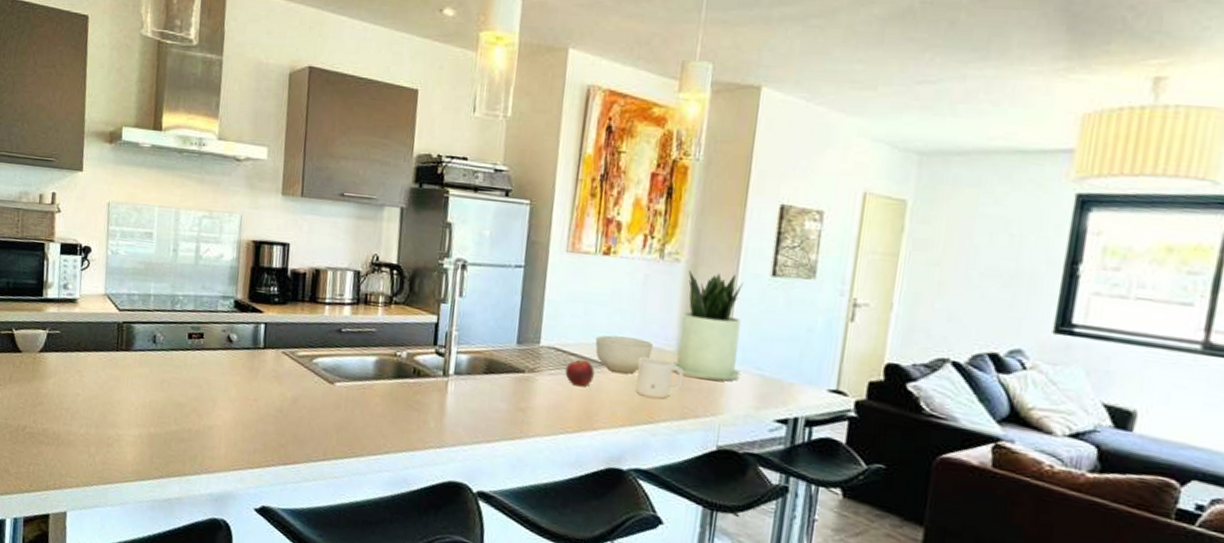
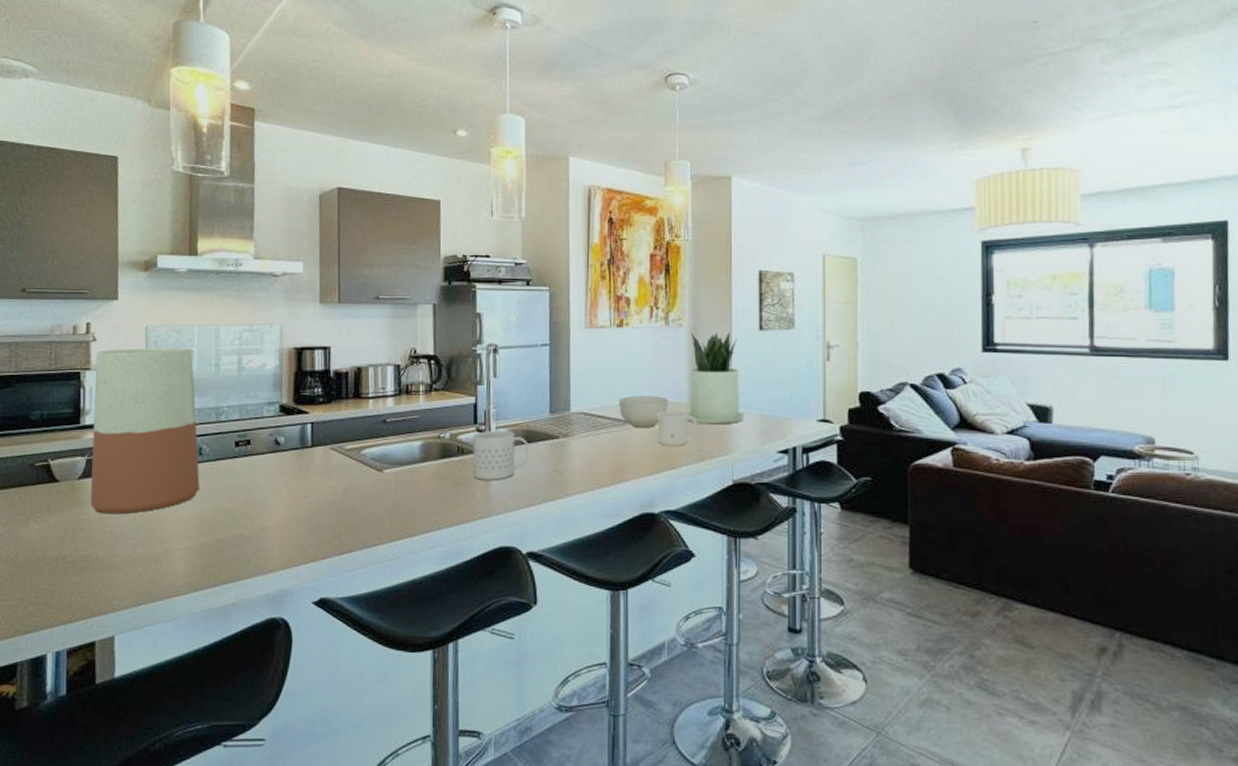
vase: none [49,223,153,394] -> present [90,347,200,514]
mug: none [428,354,490,410] -> present [472,430,529,480]
fruit: present [565,359,595,387] -> none [595,420,621,444]

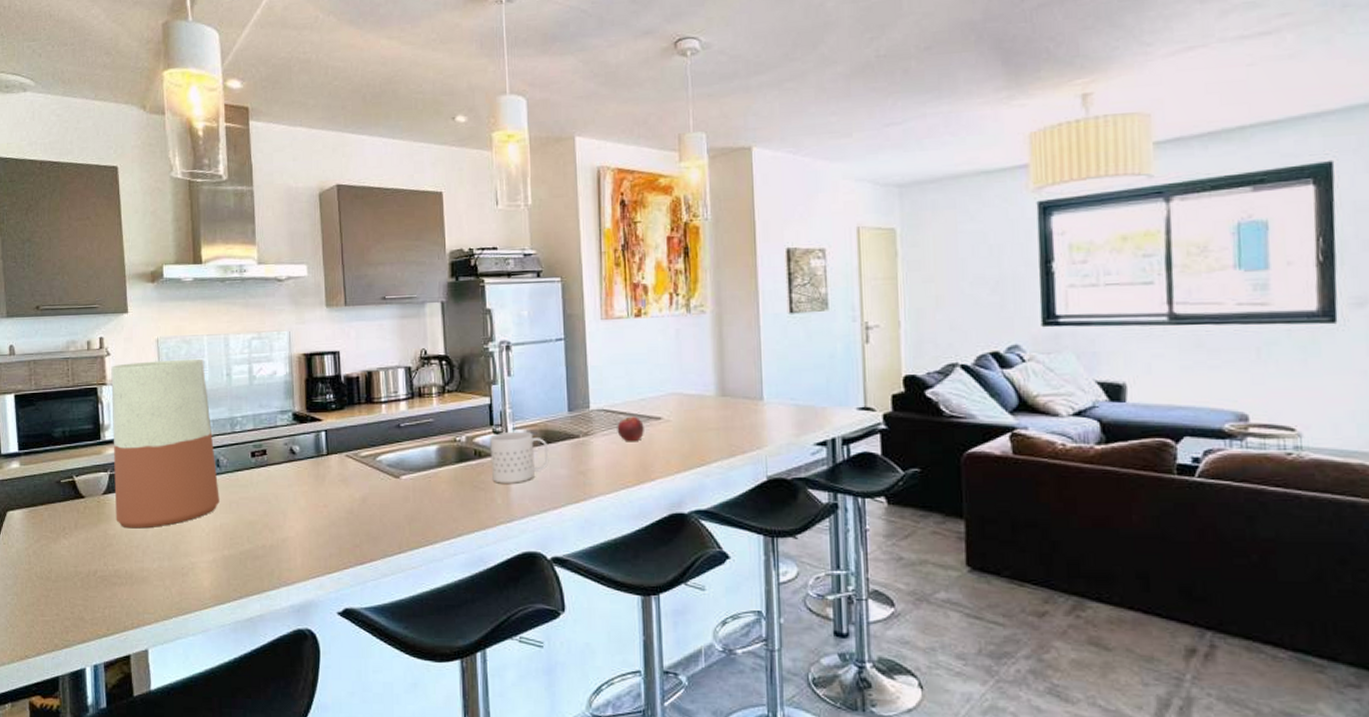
fruit: none [595,420,621,444] -> present [617,416,644,442]
bowl: present [618,396,668,428] -> none [640,389,694,423]
mug: present [657,411,698,446] -> none [682,405,727,441]
planter: present [686,332,744,425] -> none [713,317,777,417]

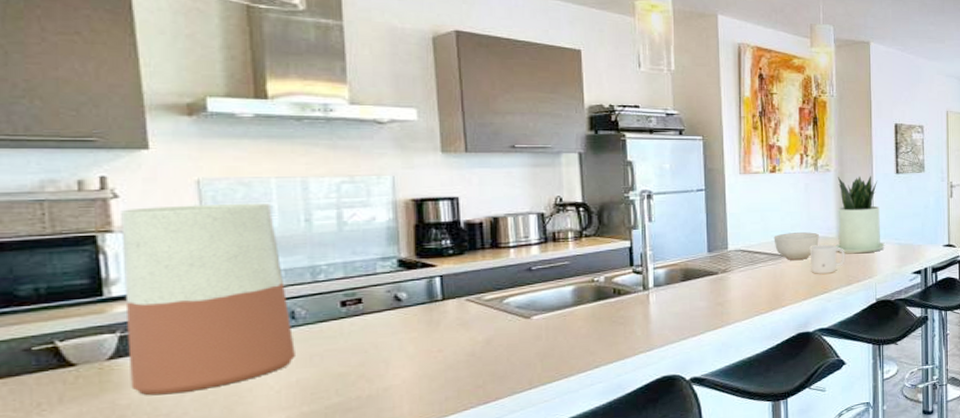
mug: present [490,431,549,483] -> none [630,270,689,318]
fruit: present [617,416,644,442] -> none [752,255,777,277]
bowl: none [640,389,694,423] -> present [773,232,819,260]
mug: none [682,405,727,441] -> present [809,244,846,274]
planter: none [713,317,777,417] -> present [835,176,885,254]

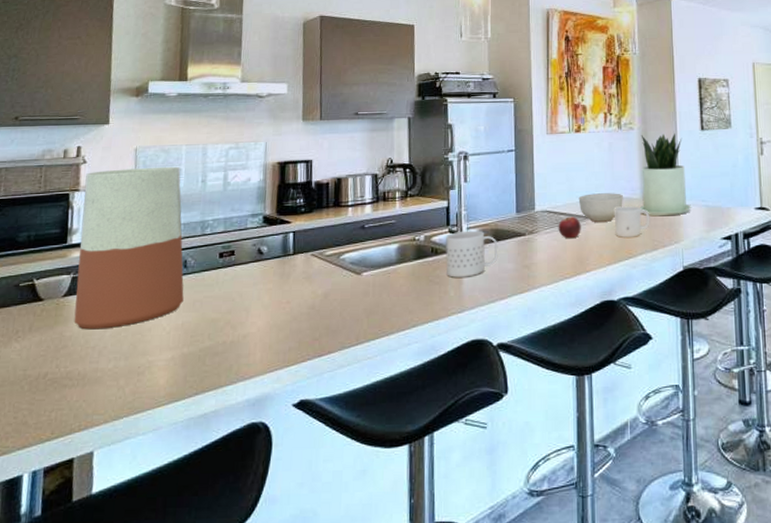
mug: none [630,270,689,318] -> present [446,230,498,278]
fruit: none [752,255,777,277] -> present [558,216,581,239]

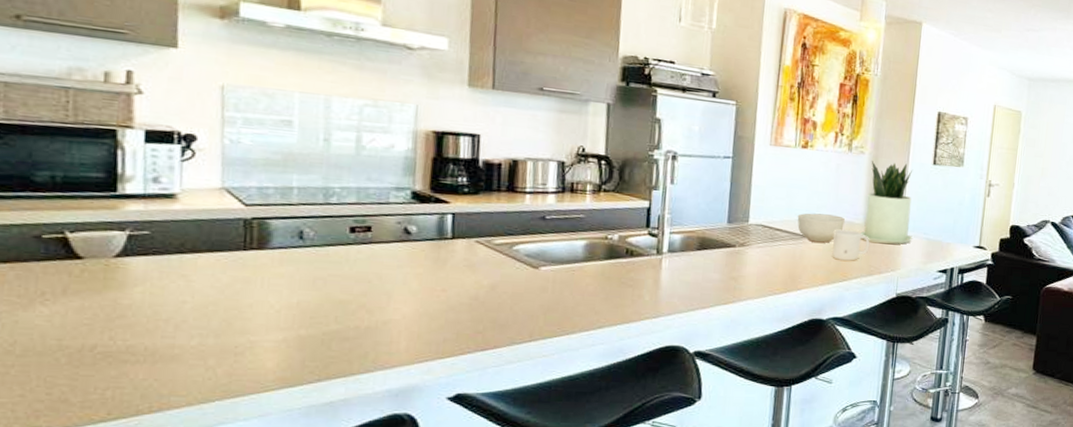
vase: present [74,166,184,330] -> none [134,106,300,301]
mug: present [446,230,498,278] -> none [642,235,703,283]
fruit: present [558,216,581,239] -> none [772,233,797,256]

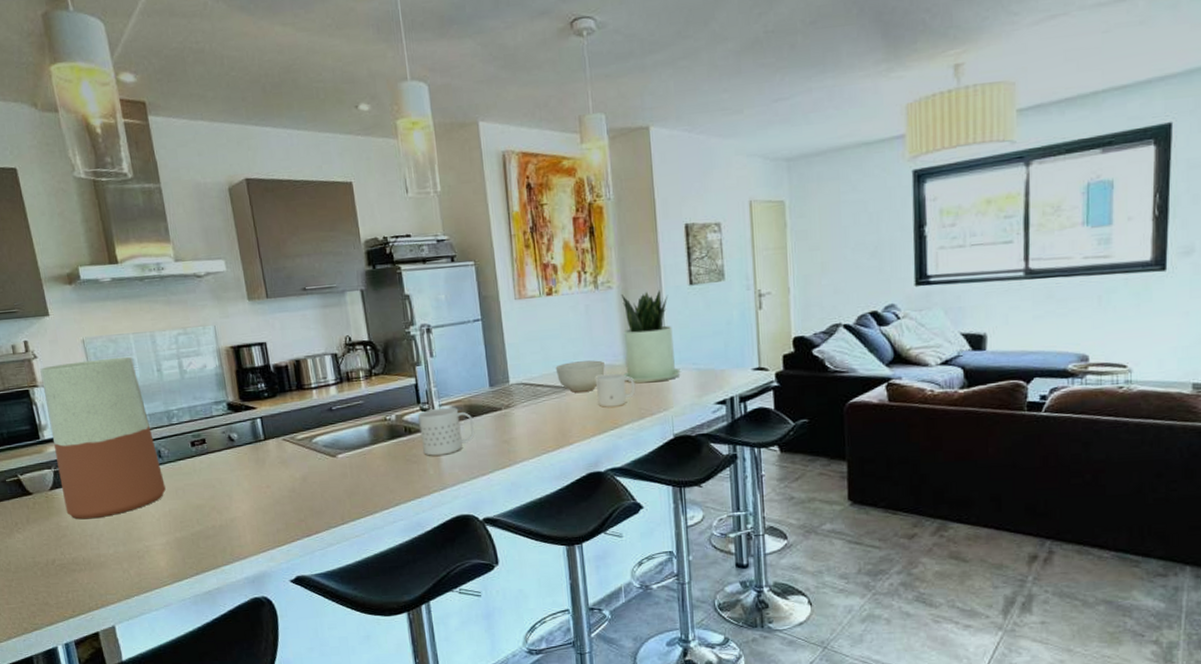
vase: none [134,106,300,301] -> present [40,356,166,520]
mug: none [642,235,703,283] -> present [418,407,475,456]

